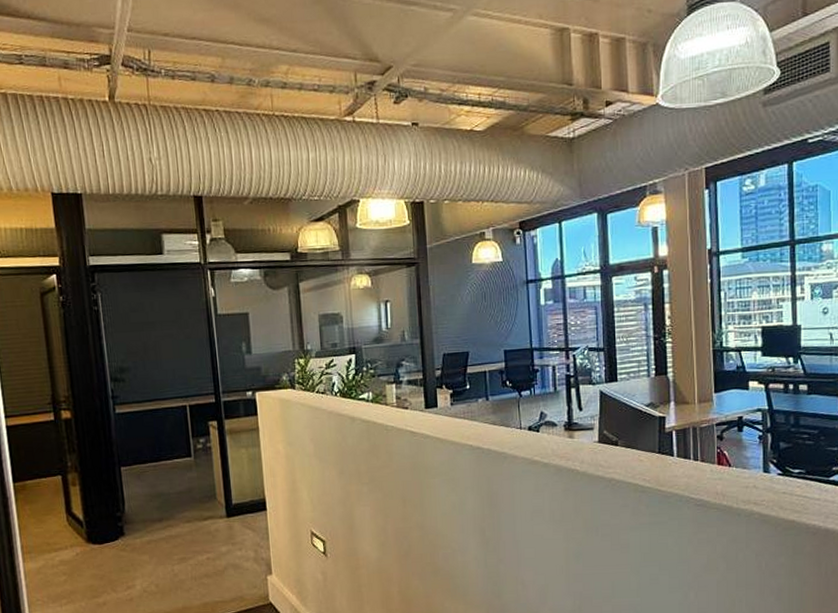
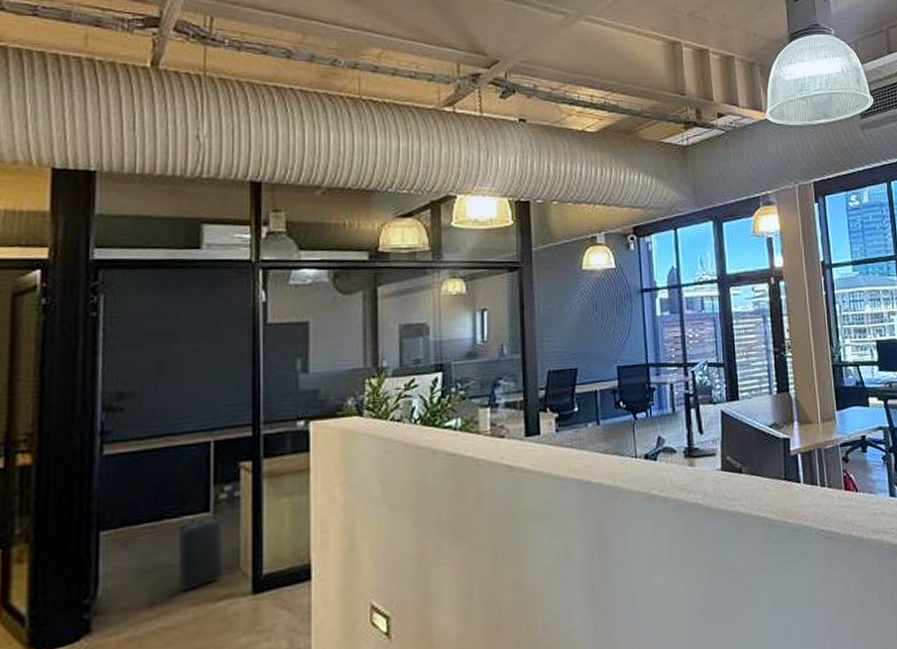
backpack: none [172,460,205,511] -> present [177,516,223,590]

